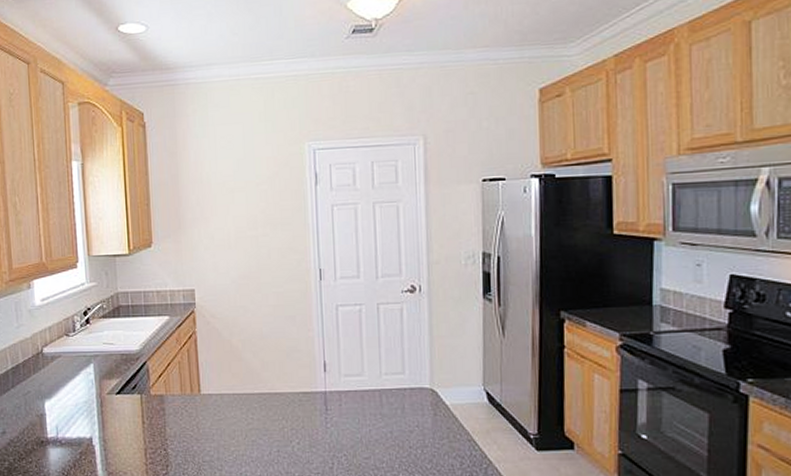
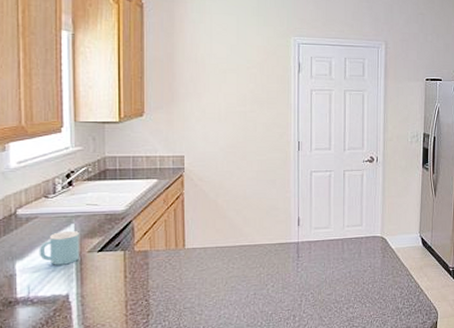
mug: none [63,371,99,406] -> present [39,231,79,265]

